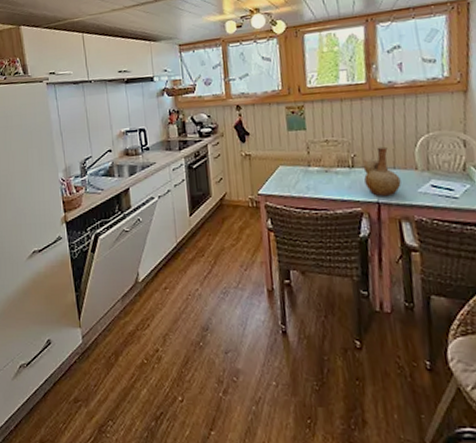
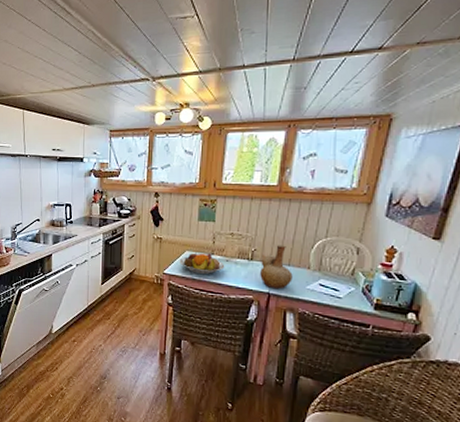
fruit bowl: none [273,165,325,190] -> present [179,253,225,274]

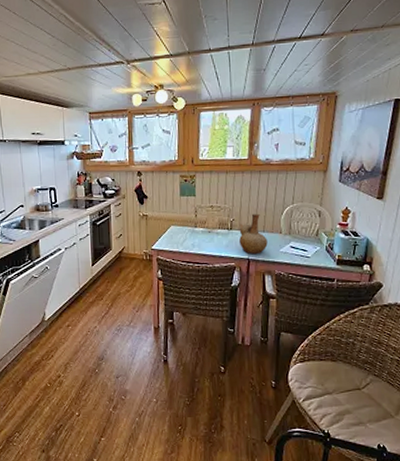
fruit bowl: present [179,253,225,274] -> none [165,226,208,246]

